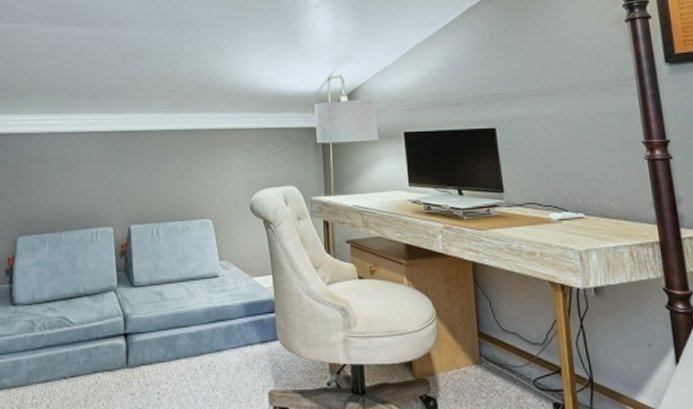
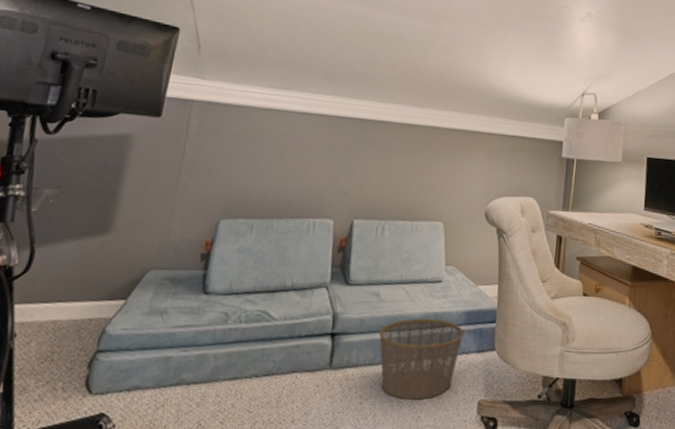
basket: none [166,313,248,393] -> present [378,318,466,400]

